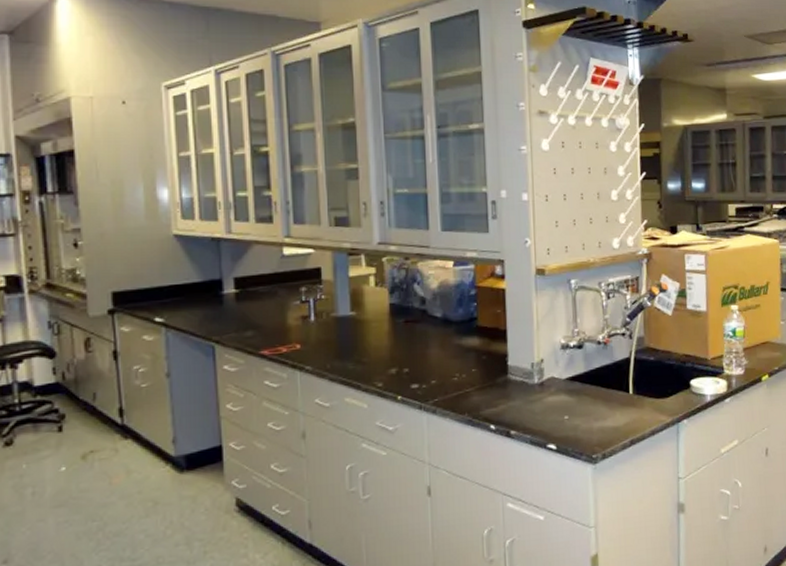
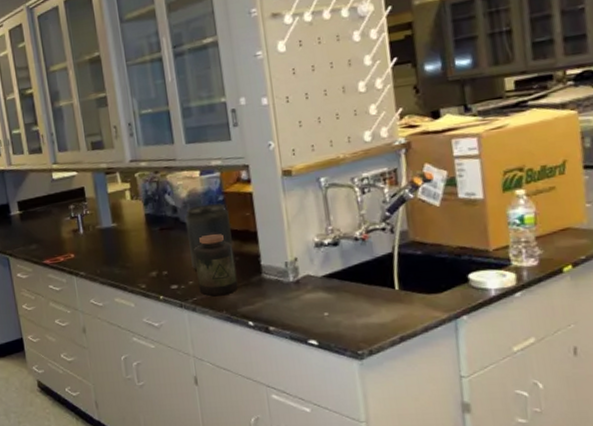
soda can: none [433,297,482,368] -> present [184,203,235,270]
jar: none [440,329,483,398] -> present [194,233,238,296]

